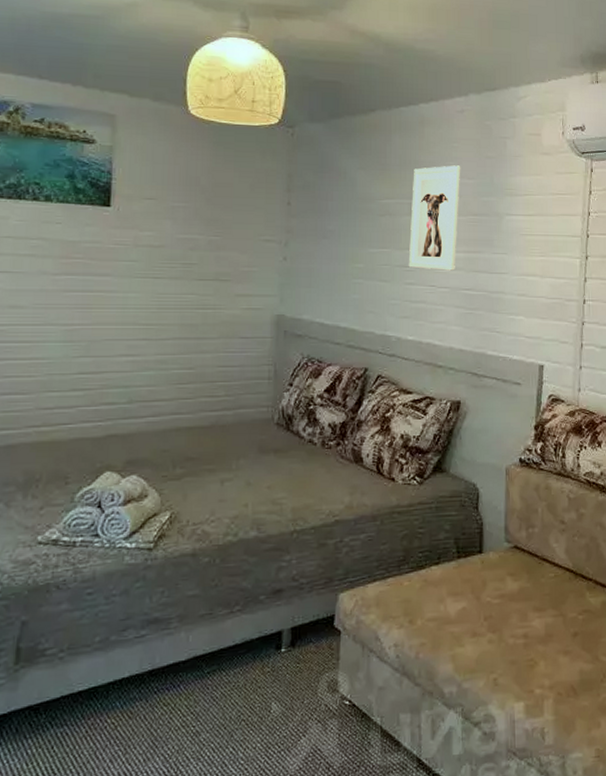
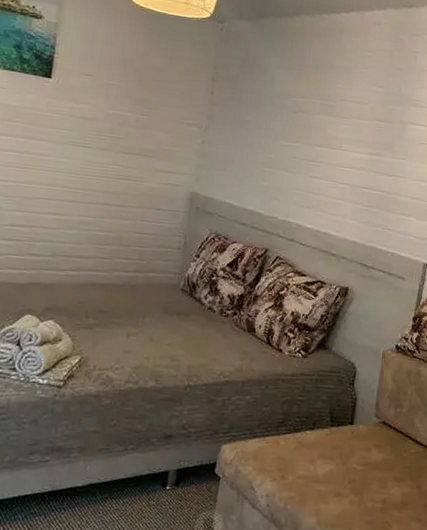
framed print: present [408,165,461,271] -> none [315,72,373,170]

